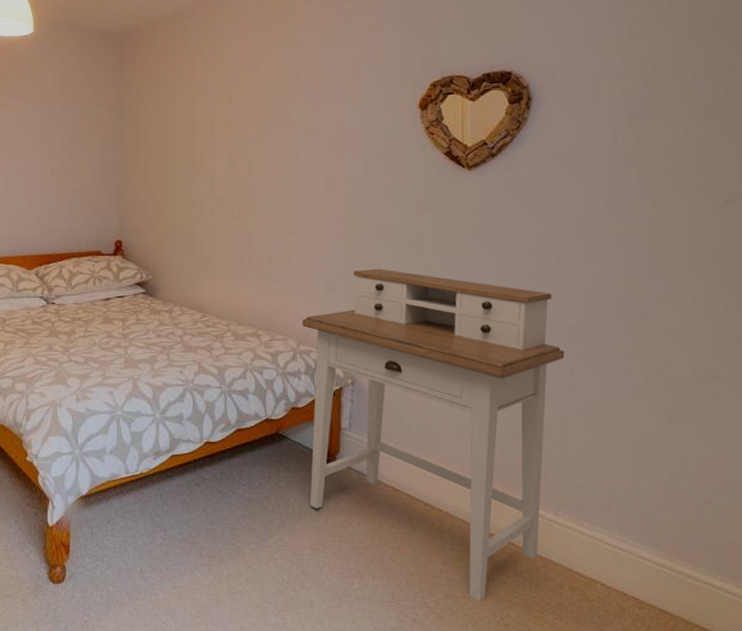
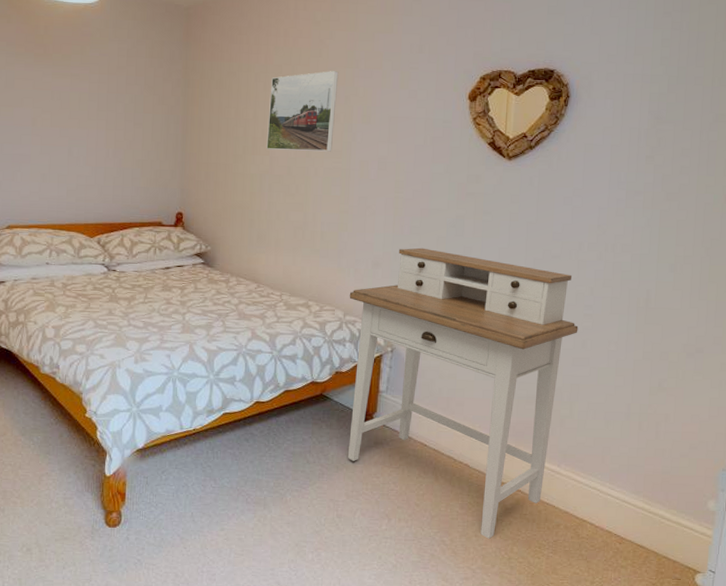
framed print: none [206,87,278,172] -> present [266,71,339,152]

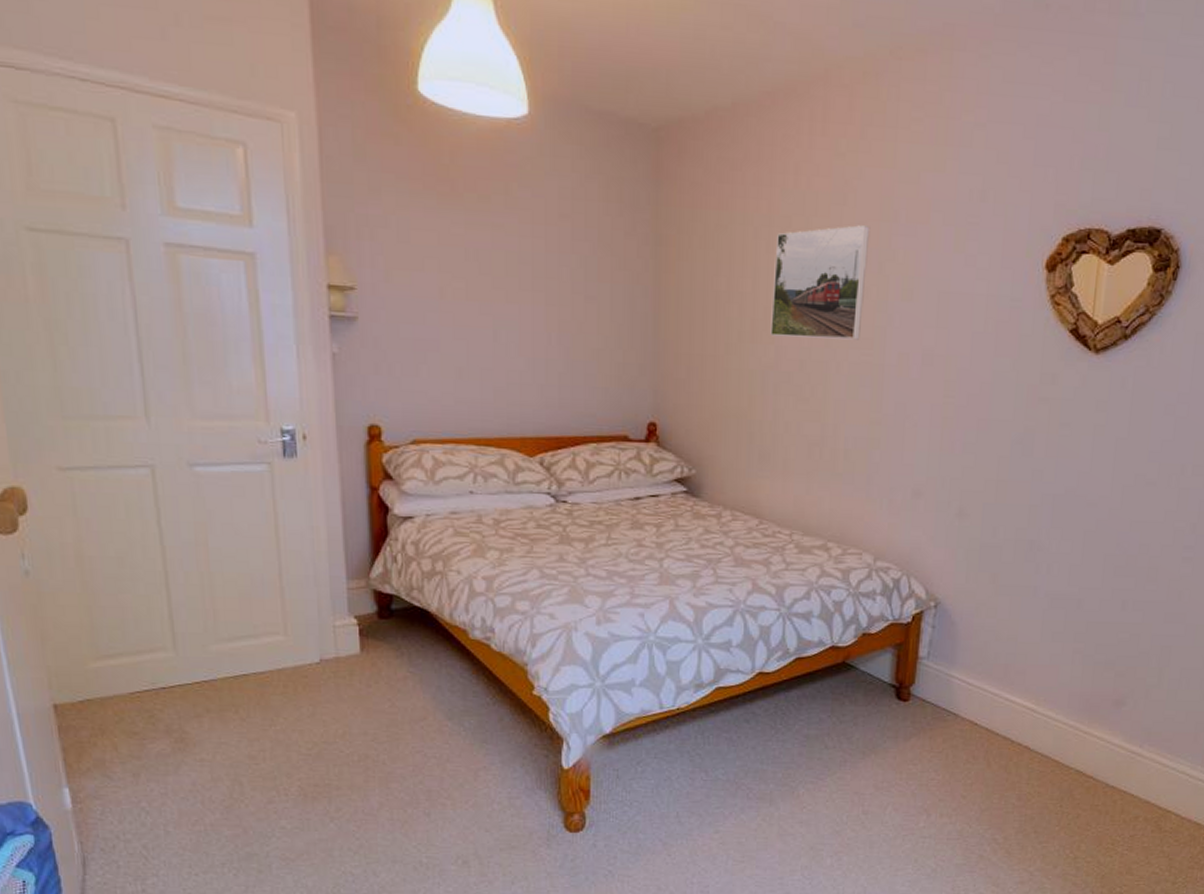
desk: present [347,247,579,539] -> none [876,471,1175,835]

